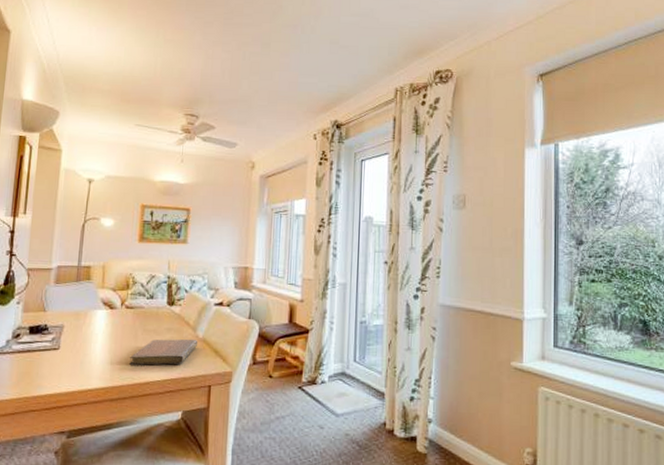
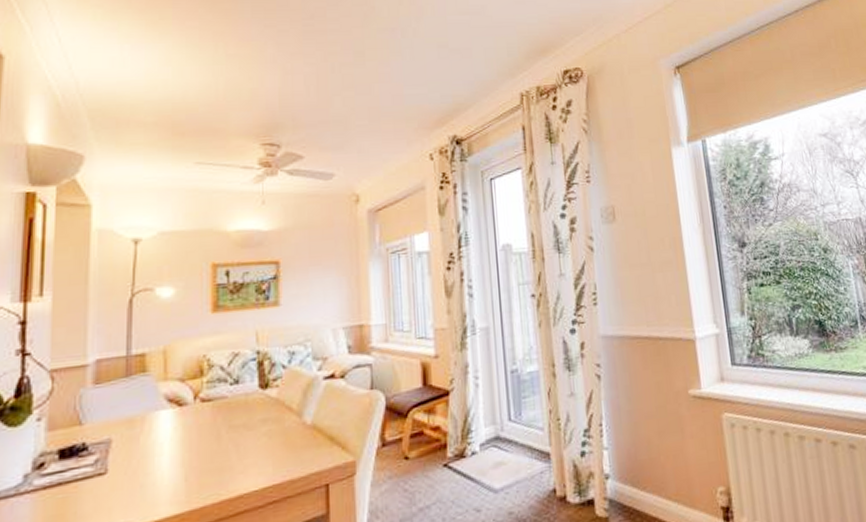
notebook: present [129,339,198,366] -> none [212,427,307,478]

